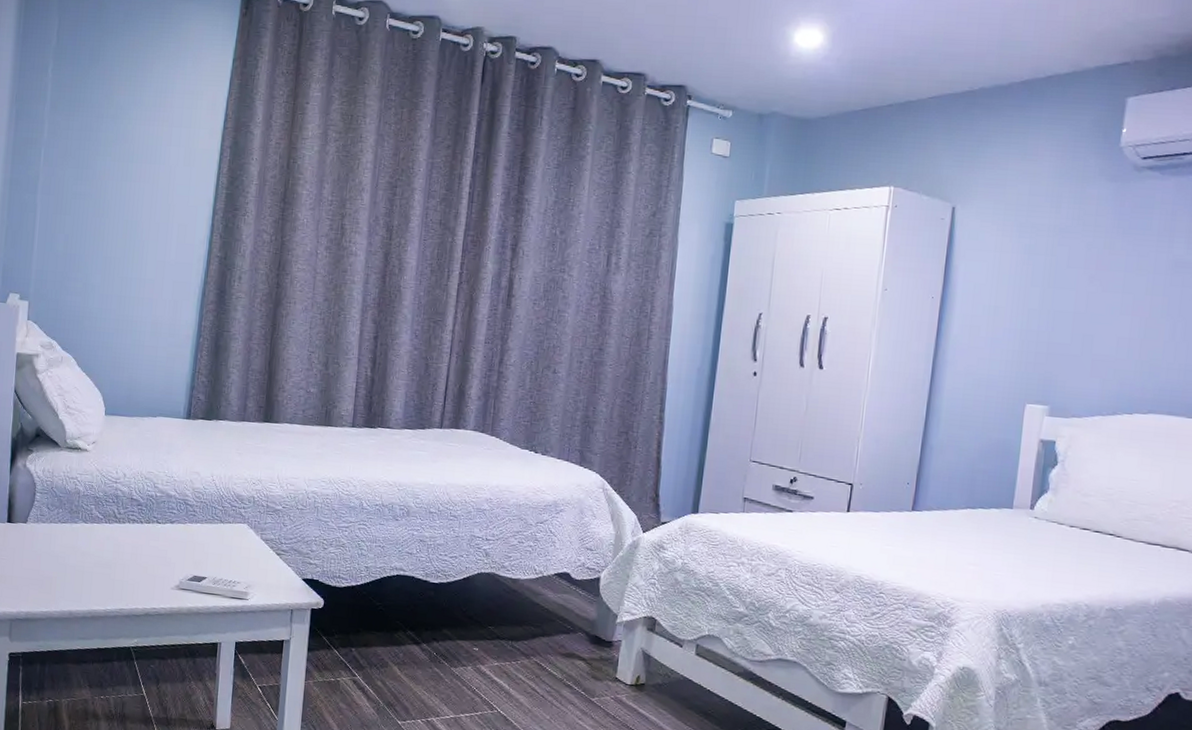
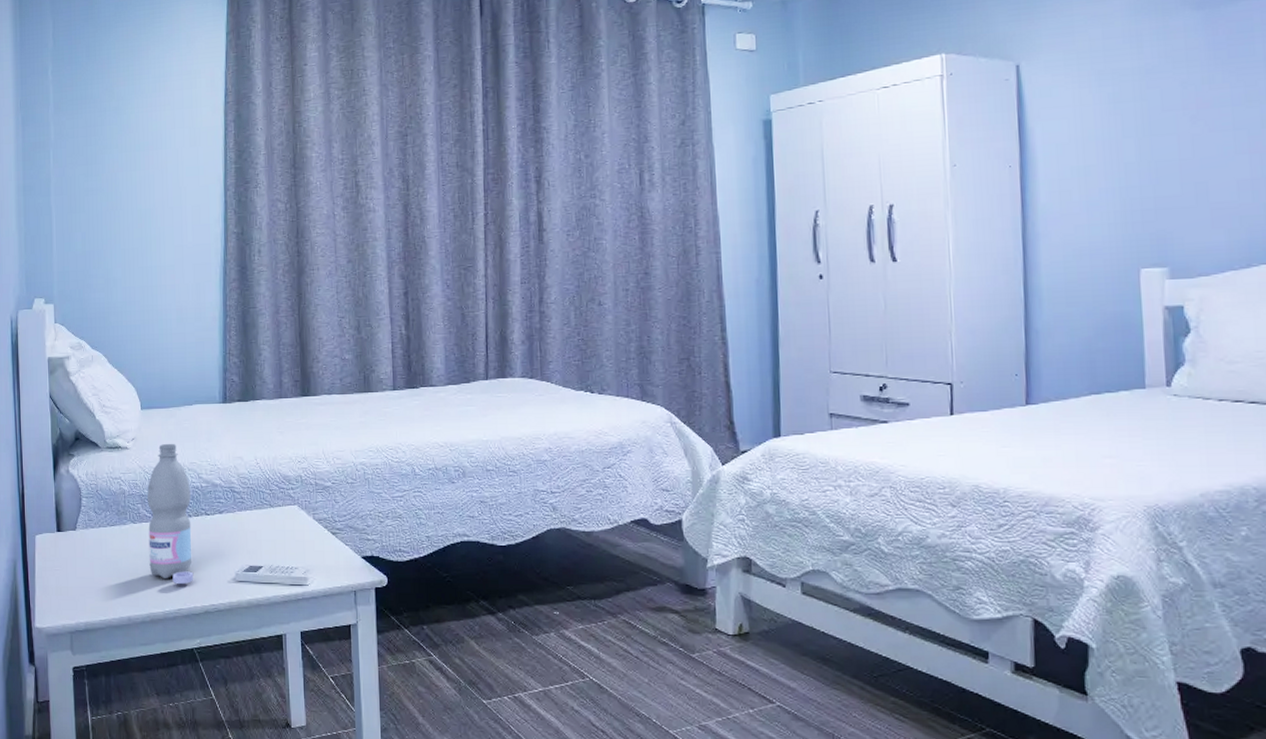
water bottle: none [96,451,145,586] -> present [147,444,194,585]

